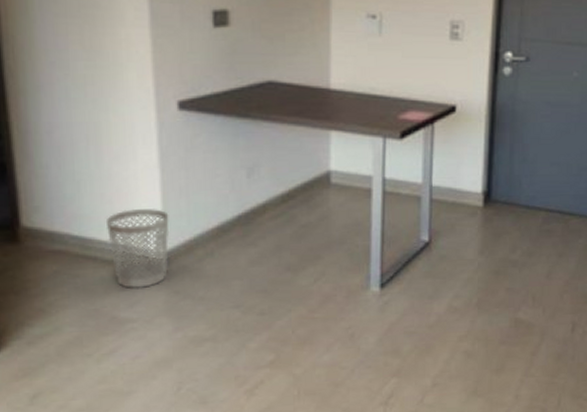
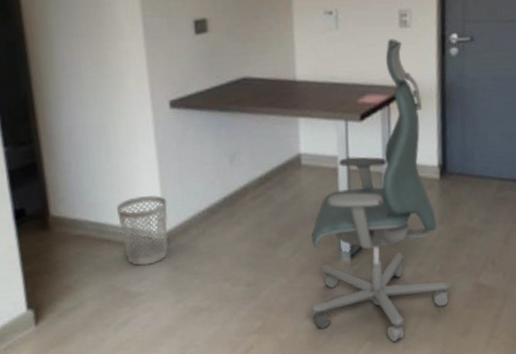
office chair: none [332,52,488,378] -> present [310,39,451,342]

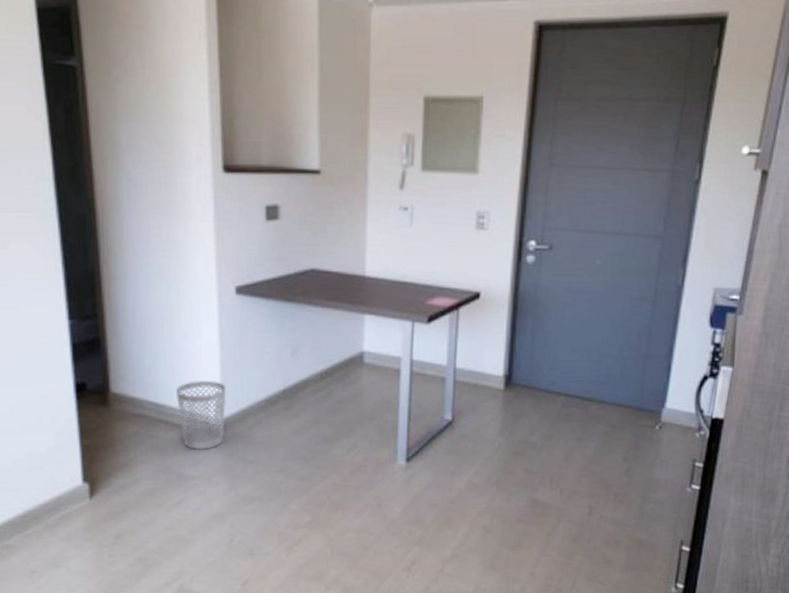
office chair: present [310,39,451,342] -> none [362,241,506,549]

